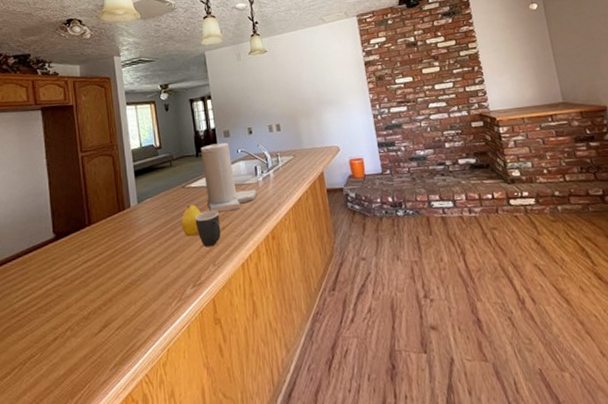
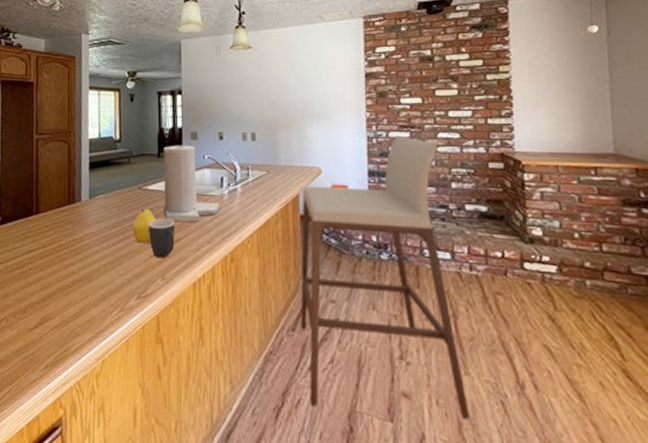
bar stool: none [326,110,486,353] -> present [301,135,469,418]

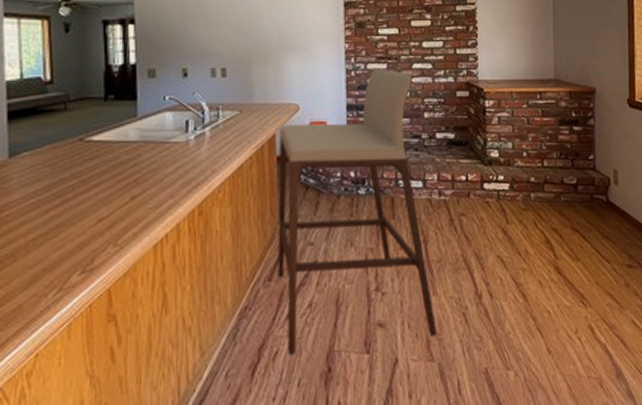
fruit: present [133,209,157,244] -> none [73,165,105,208]
mug: present [148,218,176,259] -> none [93,174,130,222]
paper towel: present [162,145,220,222] -> none [112,85,185,177]

